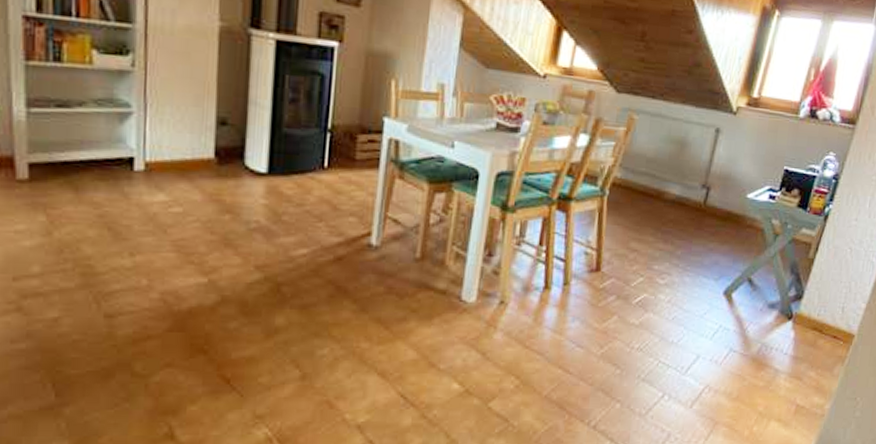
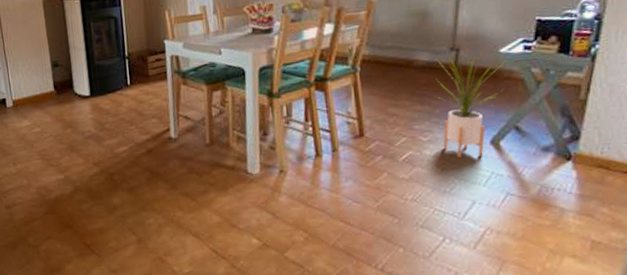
house plant: none [678,189,751,308] -> present [436,49,506,158]

